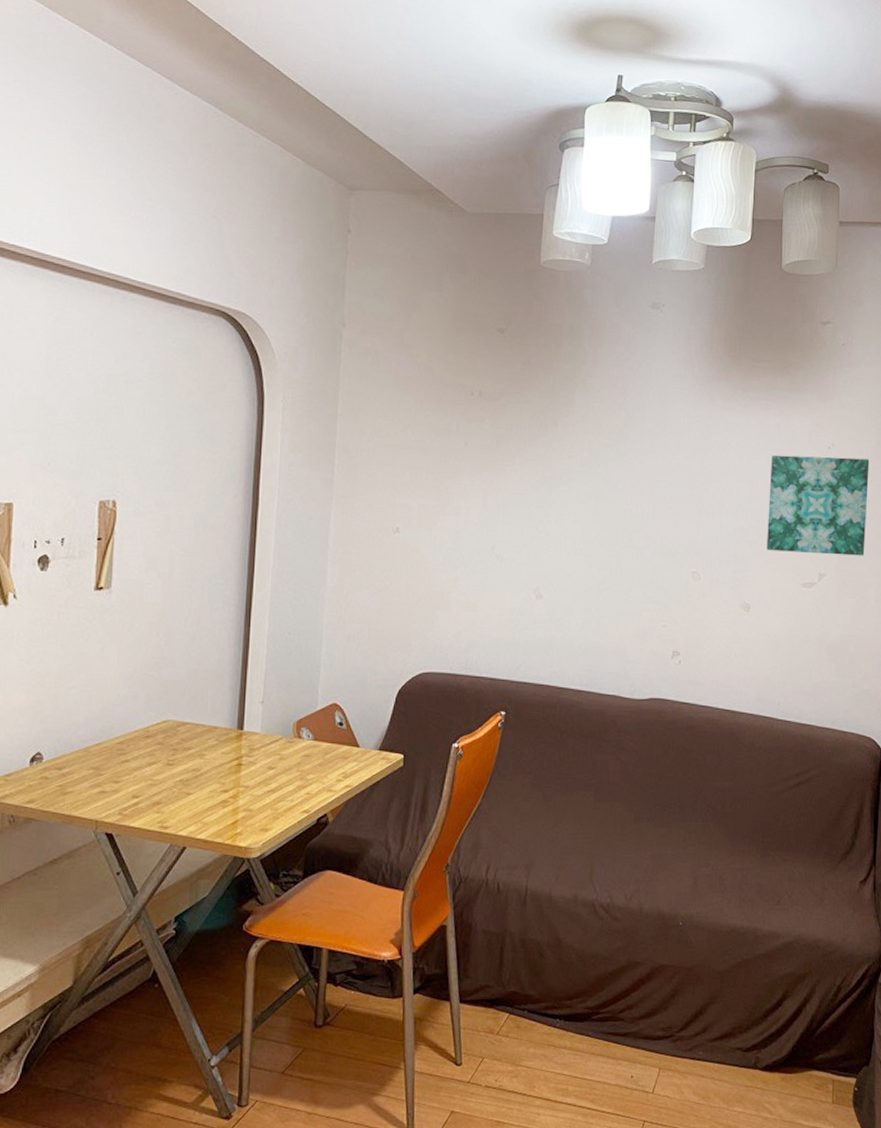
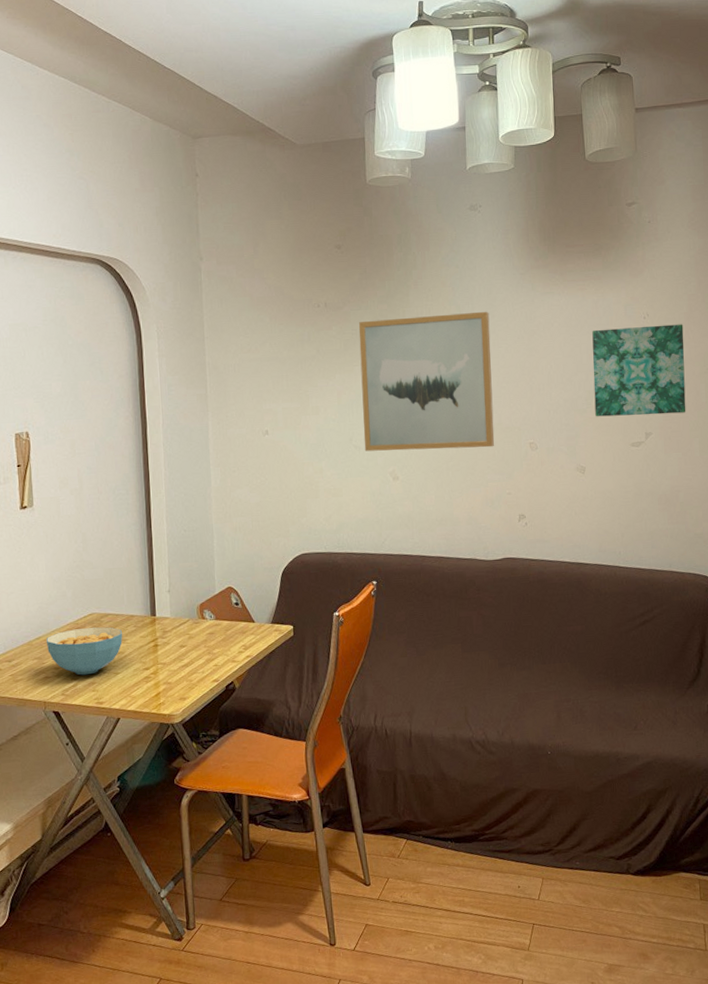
cereal bowl: none [106,736,202,793] -> present [46,627,123,676]
wall art: none [507,416,661,573] -> present [358,311,495,452]

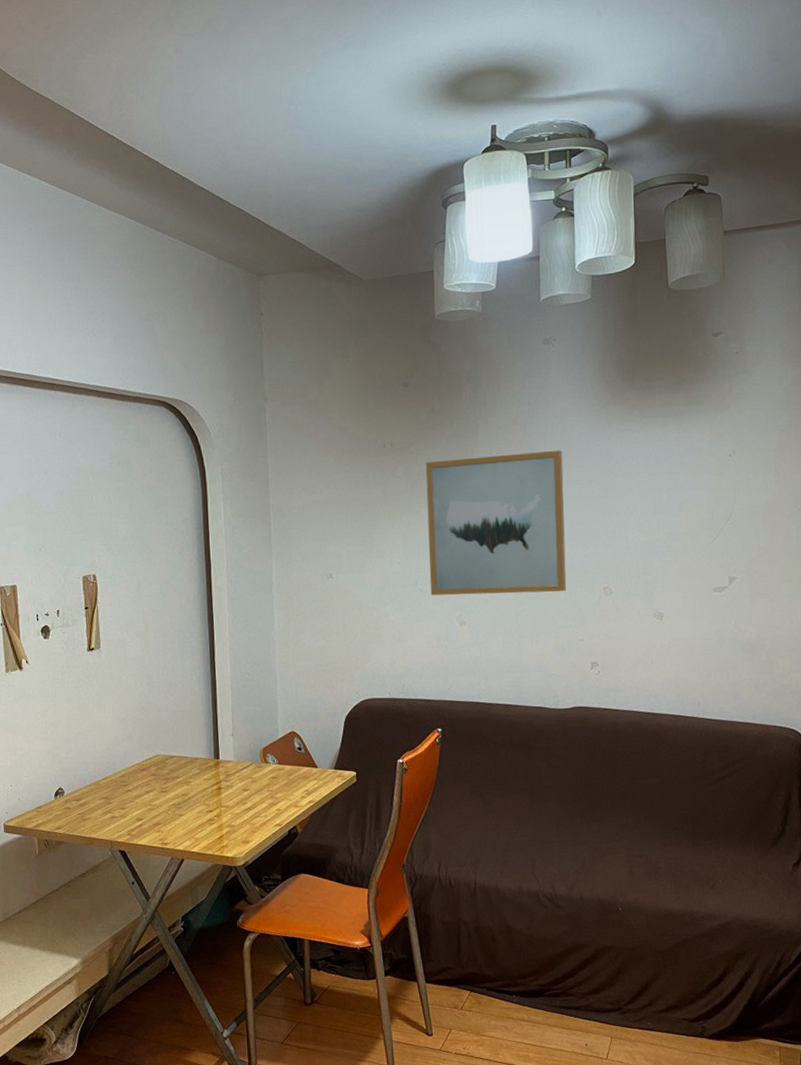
cereal bowl: present [46,627,123,676] -> none [112,768,187,816]
wall art: present [592,324,686,417] -> none [673,461,775,561]

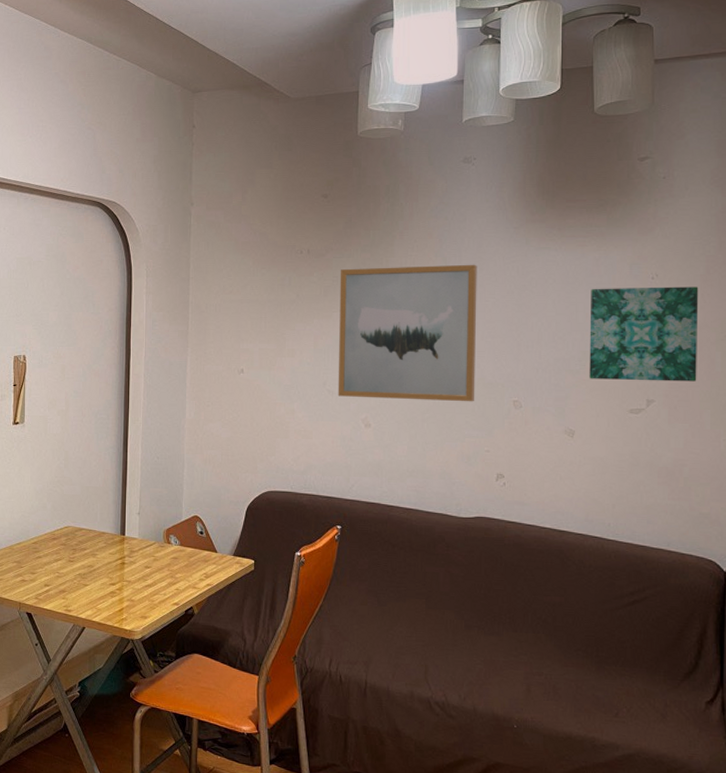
wall art: none [673,461,775,561] -> present [589,286,699,382]

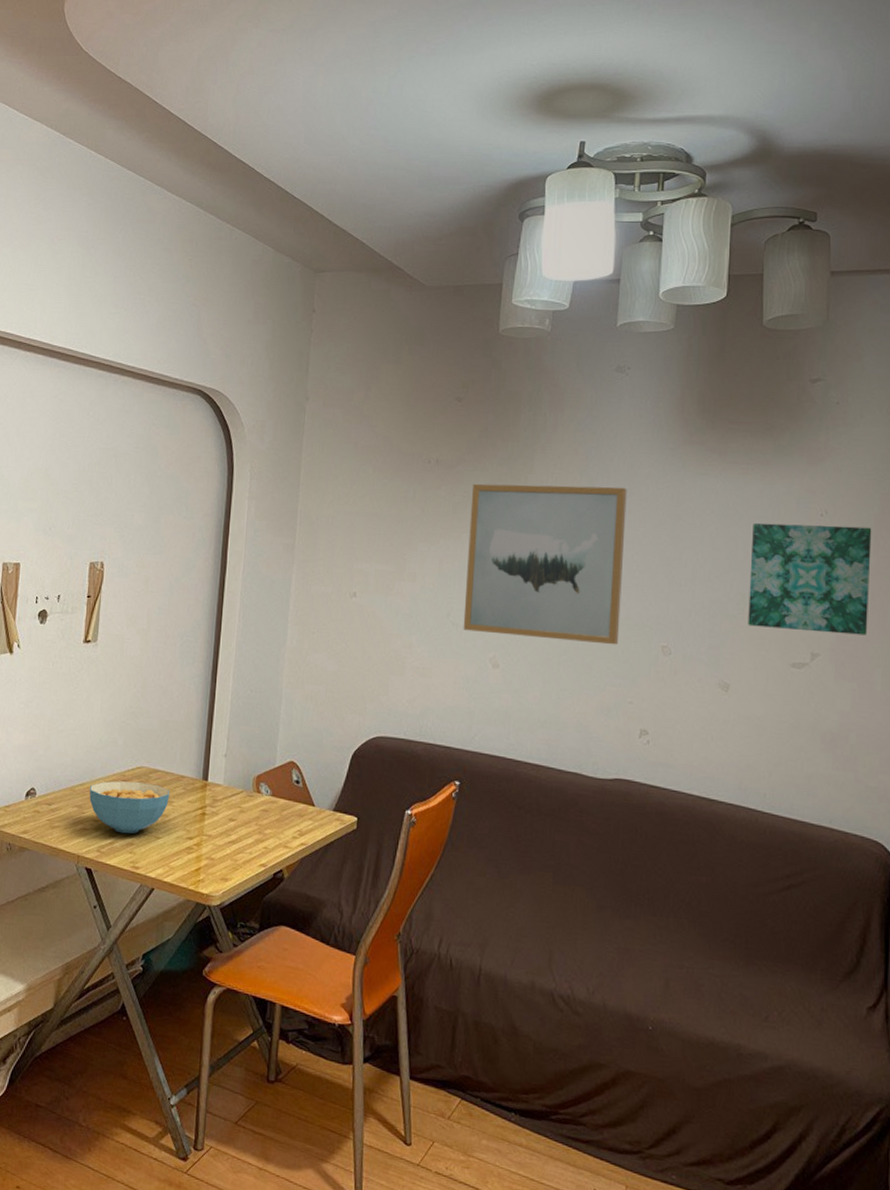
cereal bowl: none [25,539,94,583] -> present [89,781,170,834]

